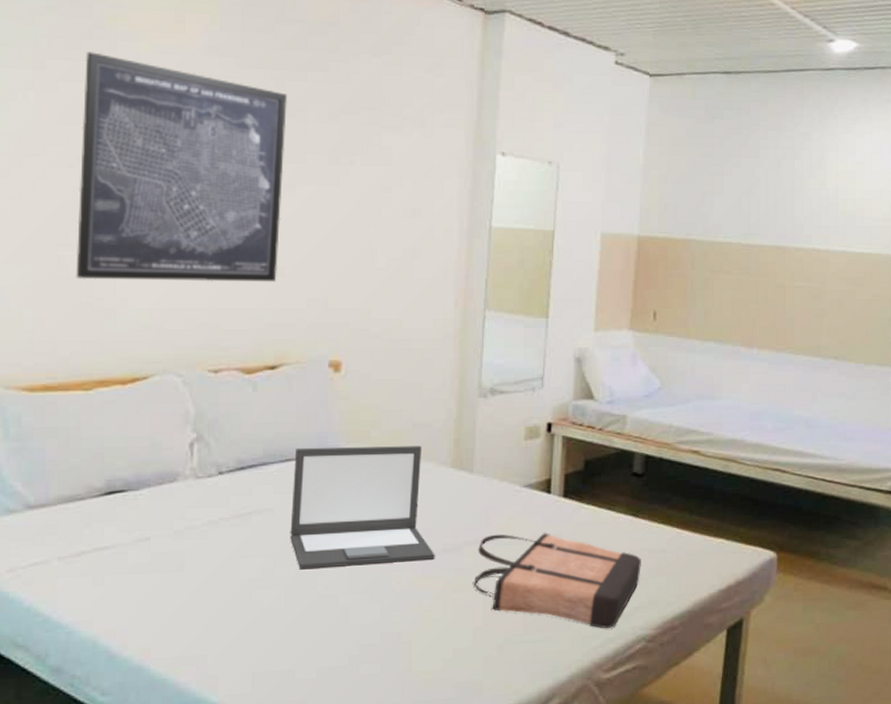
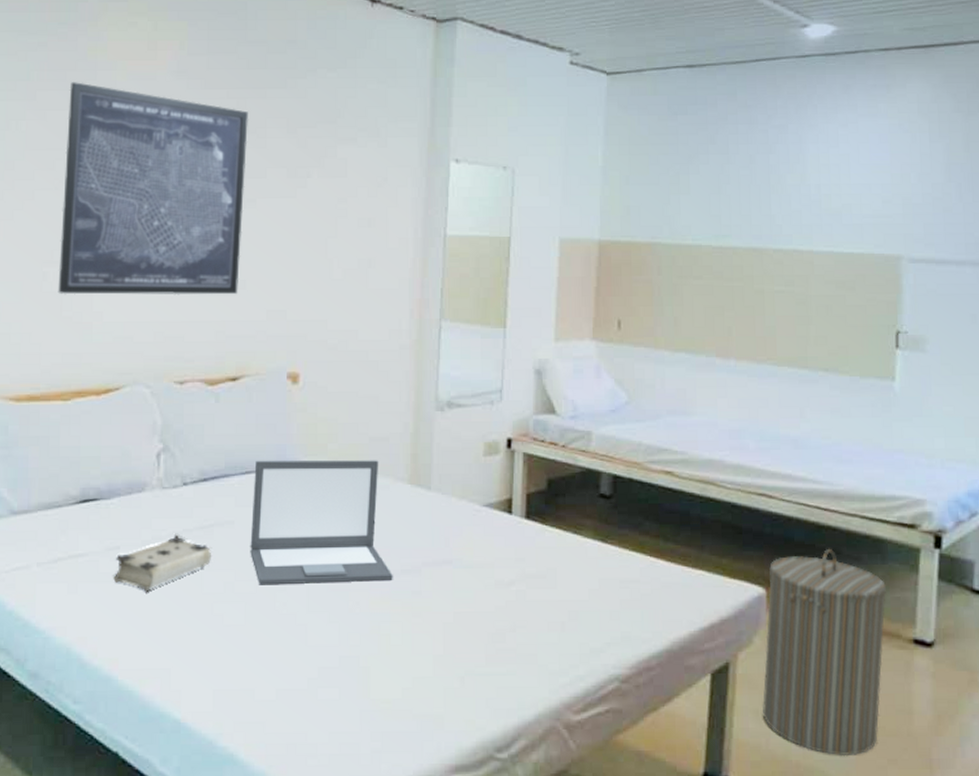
book: none [143,524,249,581] -> present [113,536,211,592]
shopping bag: present [473,533,641,629] -> none [432,556,612,665]
laundry hamper: none [770,515,877,693] -> present [763,548,886,757]

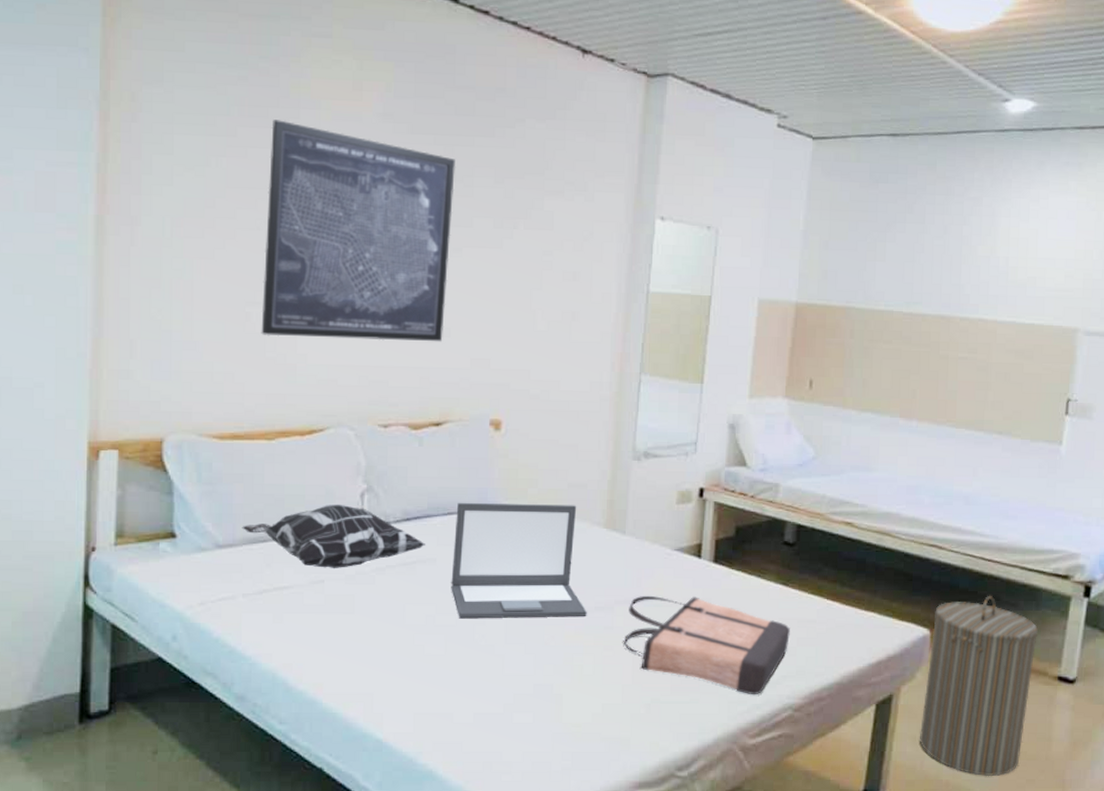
decorative pillow: none [37,466,223,534] -> present [242,505,425,568]
book: present [113,536,211,592] -> none [318,571,413,623]
shopping bag: none [432,556,612,665] -> present [623,596,790,695]

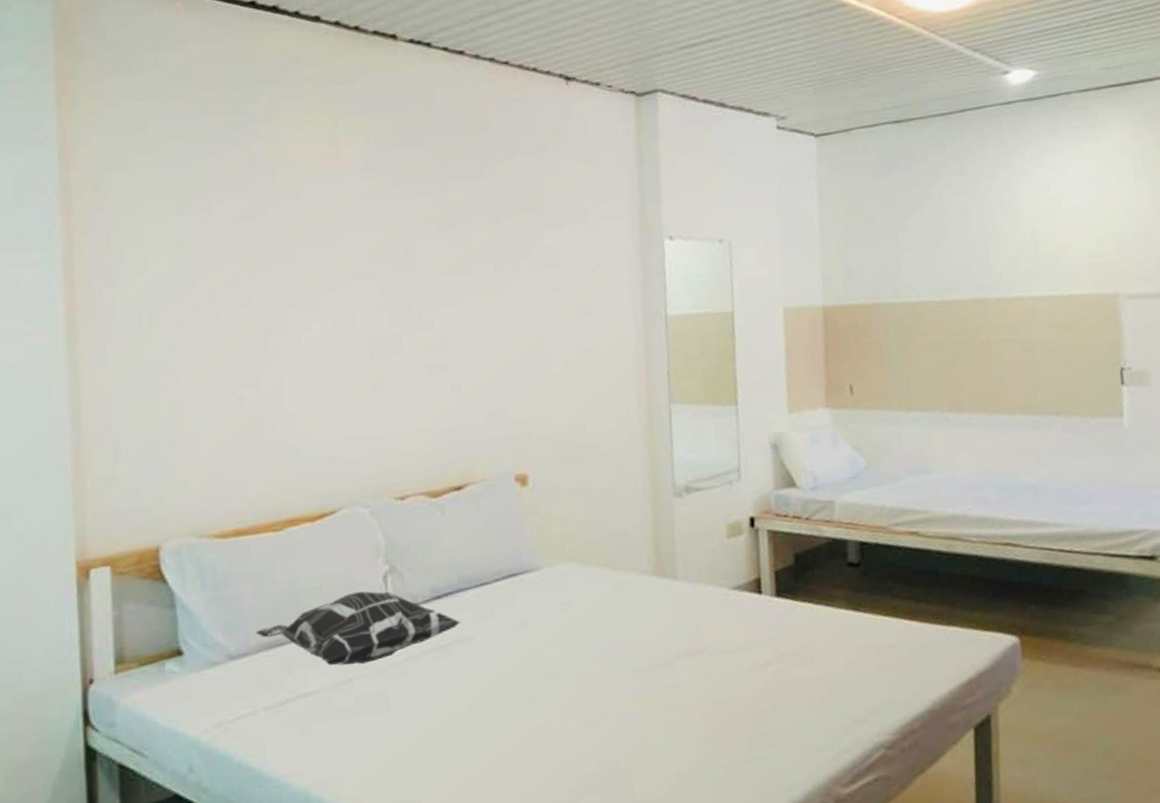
wall art: present [261,120,455,342] -> none [247,188,454,419]
laptop: present [451,502,587,619] -> none [490,555,647,700]
shopping bag: present [623,596,790,695] -> none [690,637,870,738]
laundry hamper: present [920,595,1038,777] -> none [1020,589,1139,792]

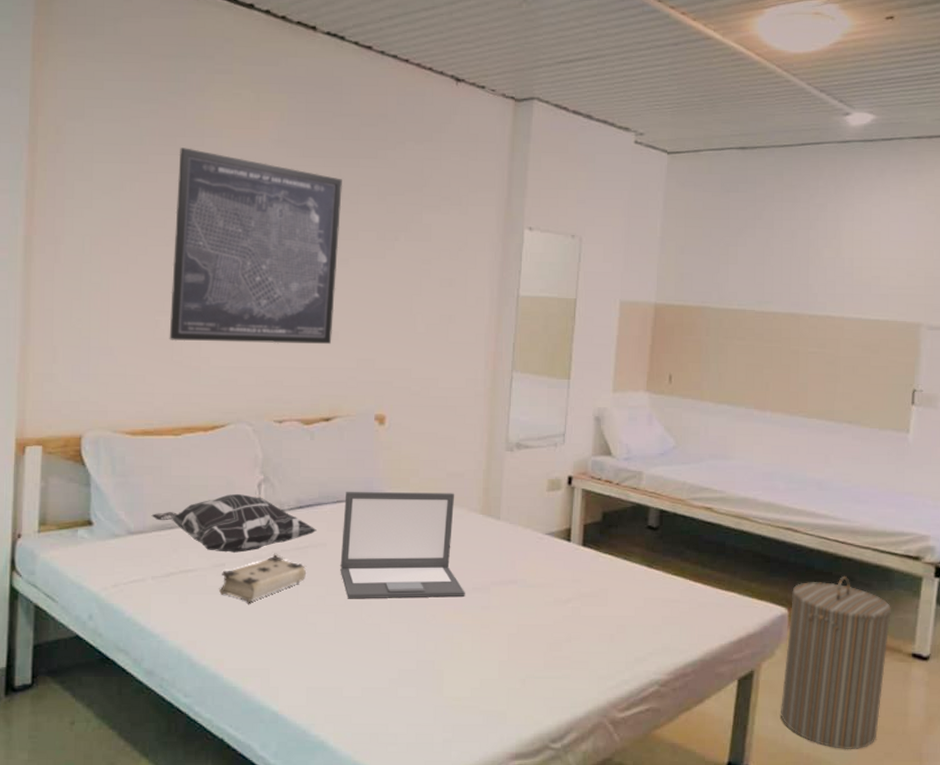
wall art: none [247,188,454,419] -> present [169,148,342,345]
book: none [349,659,453,723] -> present [219,555,306,603]
laptop: none [490,555,647,700] -> present [340,491,465,599]
laundry hamper: none [1020,589,1139,792] -> present [781,575,891,750]

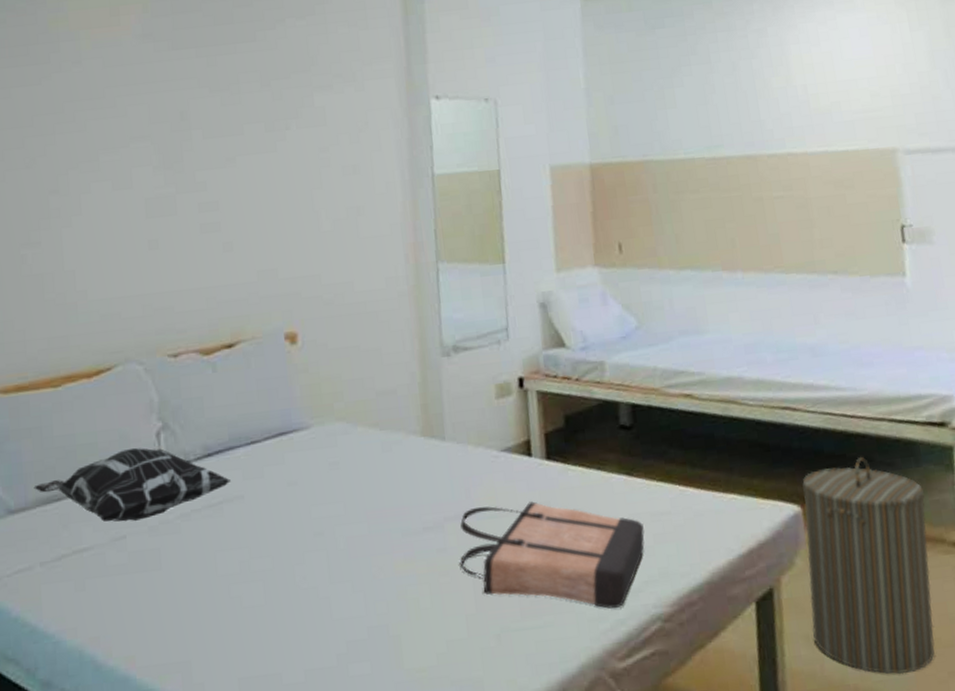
wall art: present [169,148,342,345] -> none [32,55,226,277]
book: present [219,555,306,603] -> none [122,517,223,581]
laptop: present [340,491,465,599] -> none [260,415,416,561]
shopping bag: none [499,578,655,671] -> present [459,501,645,609]

